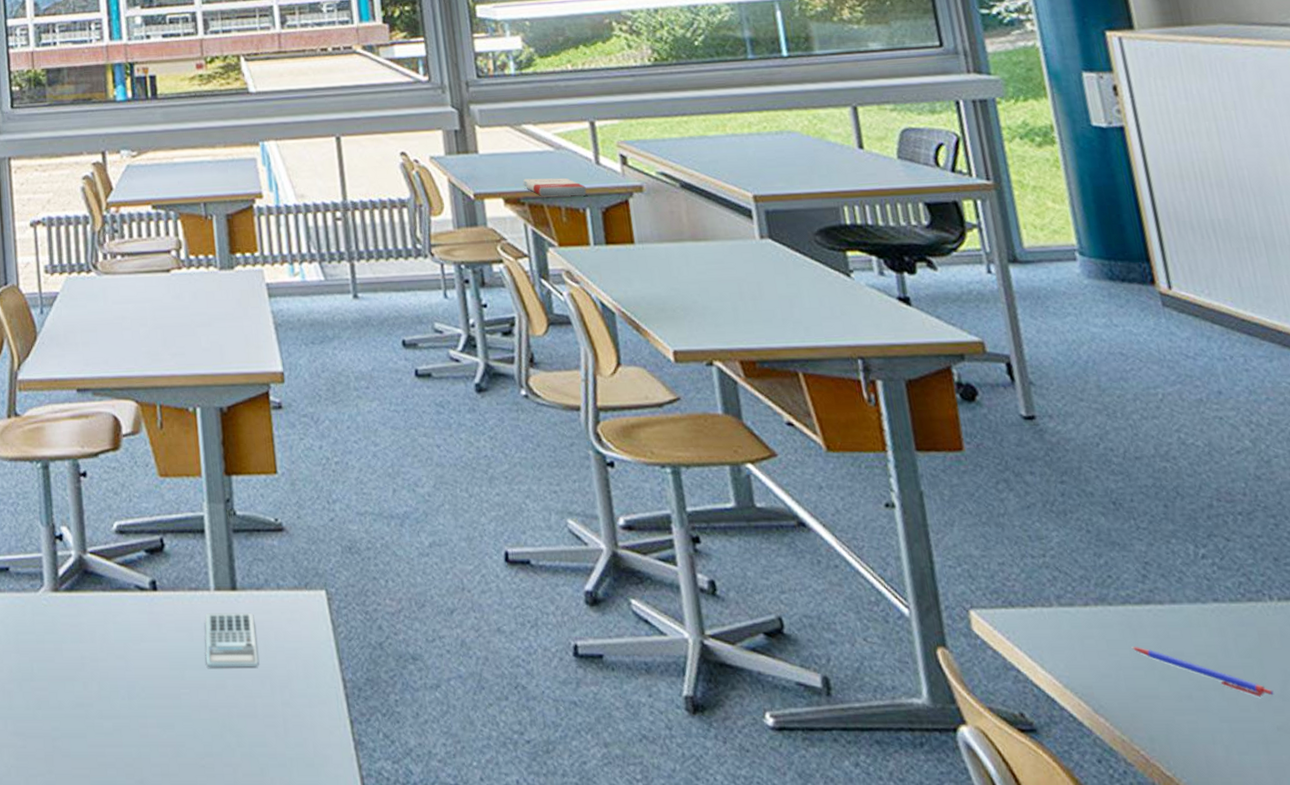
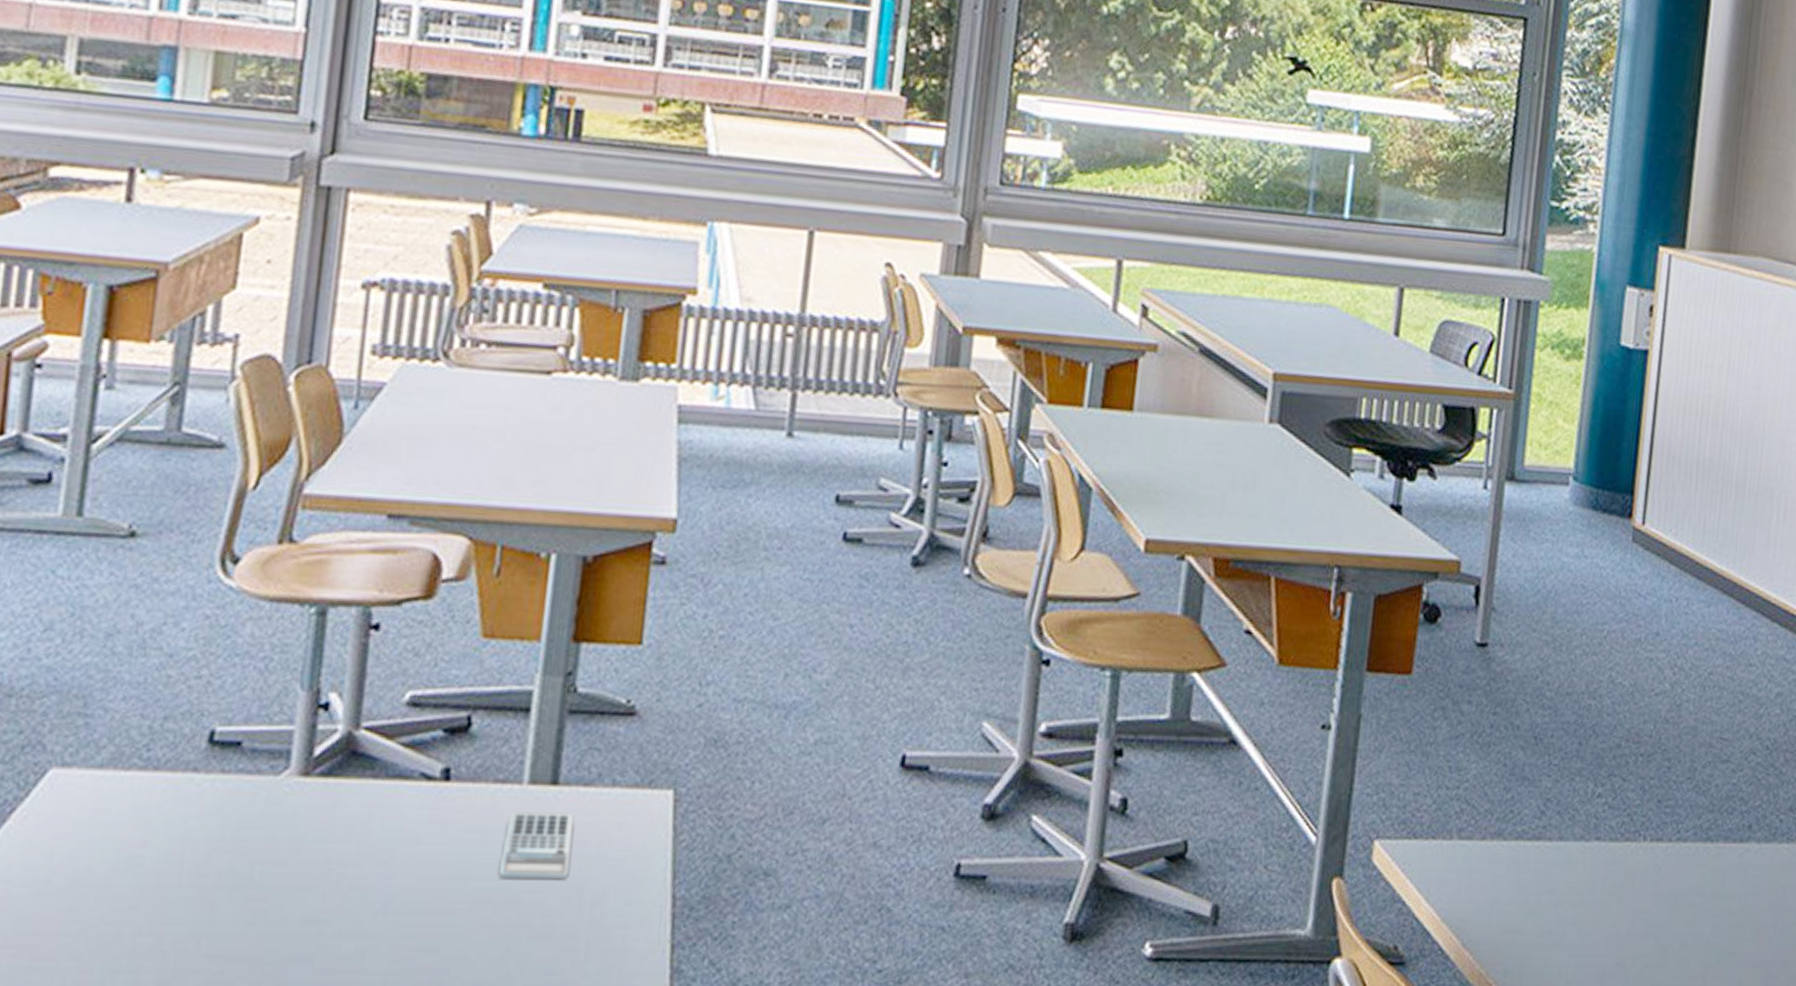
book: present [522,177,587,197] -> none [1023,317,1095,347]
pen: present [1130,647,1274,697] -> none [1511,882,1622,934]

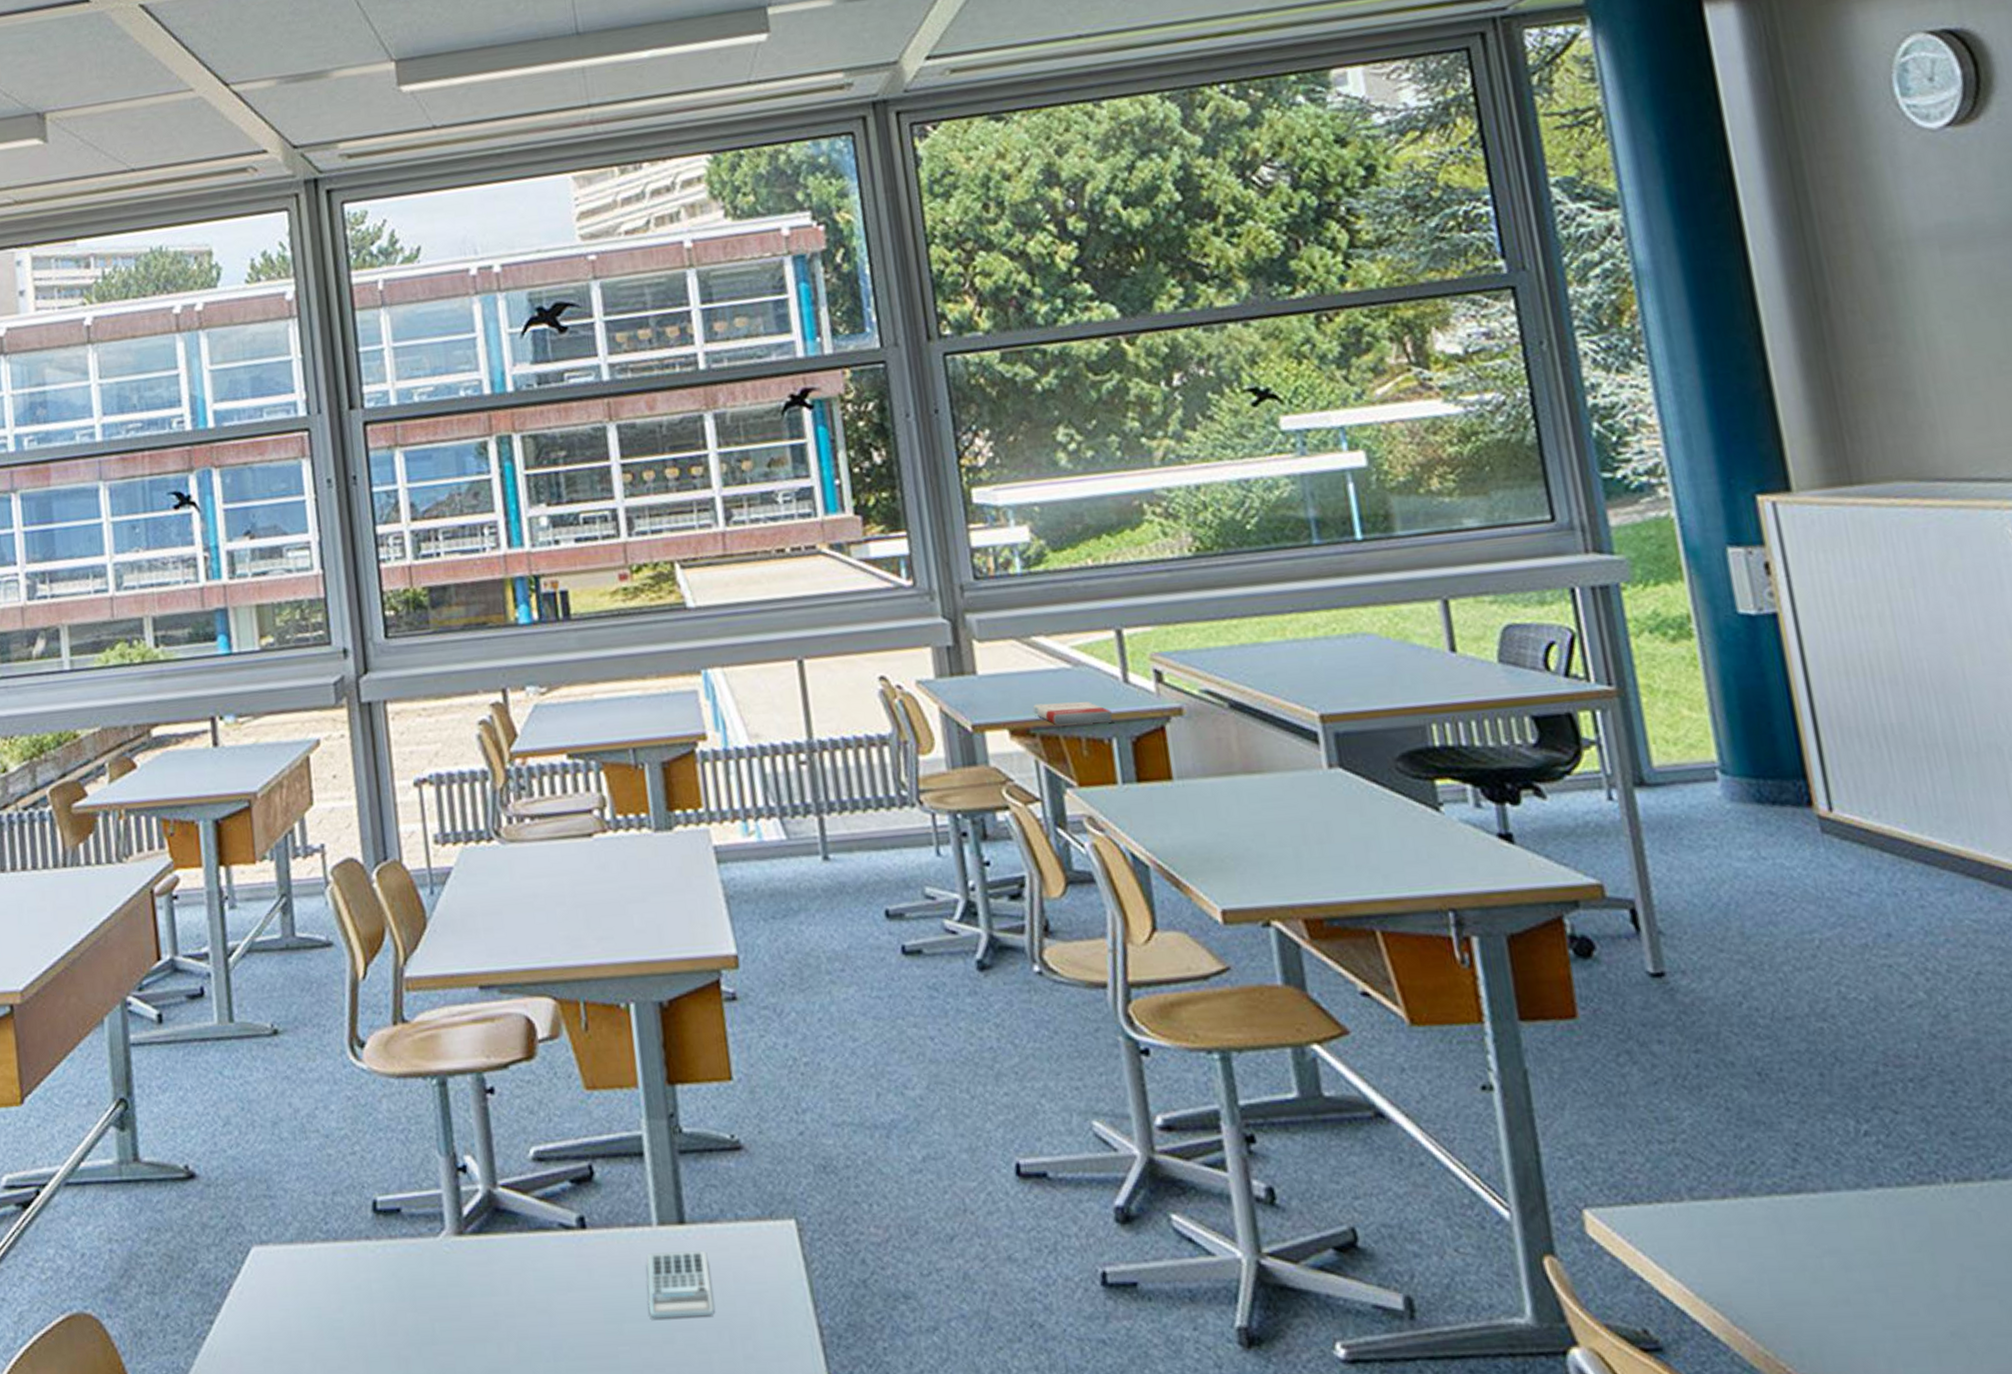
book: none [1023,317,1095,347] -> present [1032,701,1113,726]

